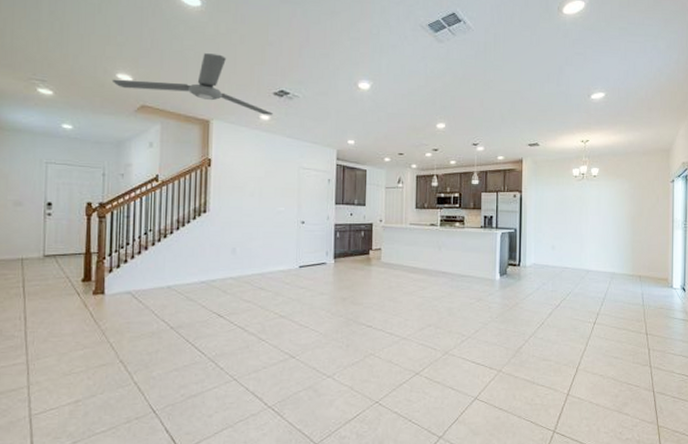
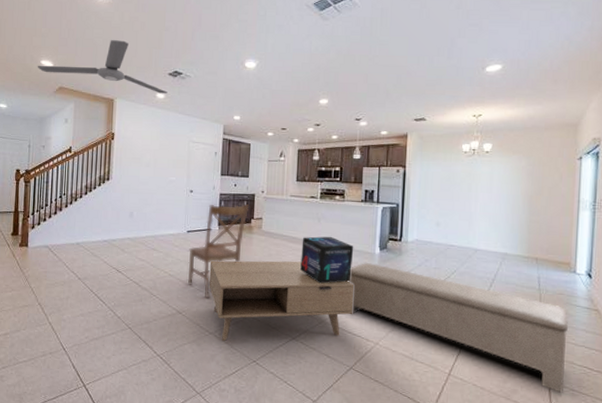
chair: none [301,235,367,338] -> present [188,204,250,298]
coffee table: none [325,292,477,383] -> present [209,260,355,341]
decorative box: none [422,264,475,314] -> present [300,236,354,284]
bench: none [470,289,669,401] -> present [347,262,569,393]

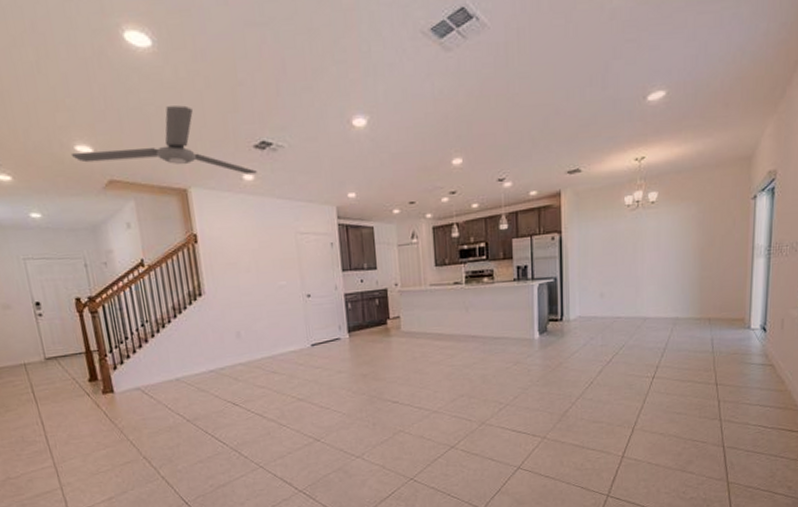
chair: present [188,204,250,298] -> none [317,302,383,419]
coffee table: present [209,260,355,341] -> none [344,360,514,463]
decorative box: present [300,236,354,284] -> none [449,326,510,382]
bench: present [347,262,569,393] -> none [506,350,744,456]

